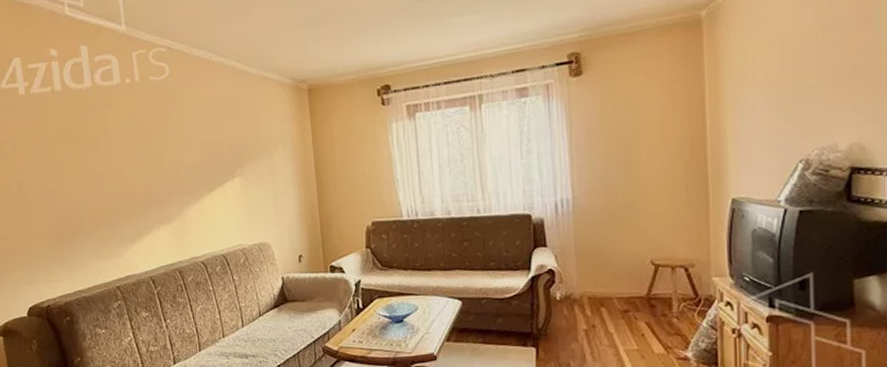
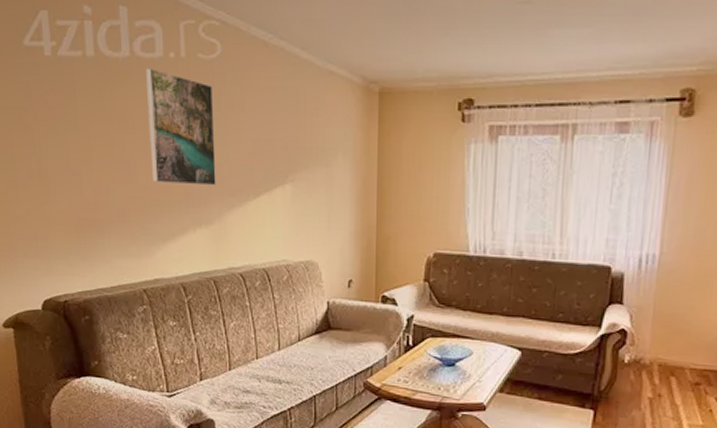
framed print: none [106,93,174,191] -> present [146,68,216,186]

